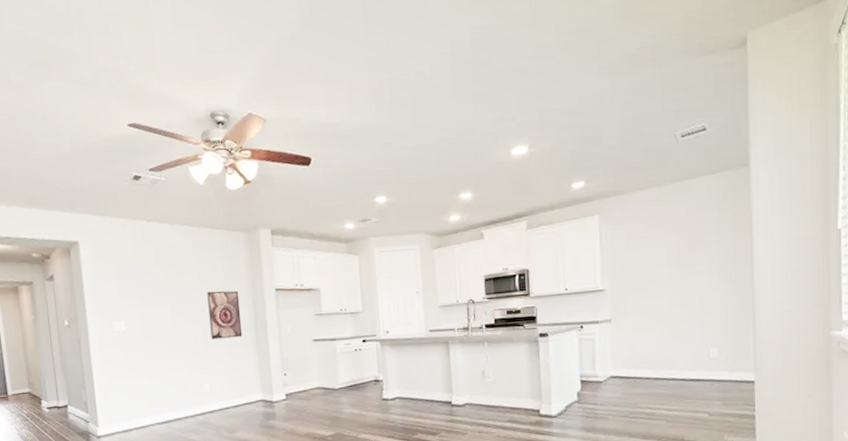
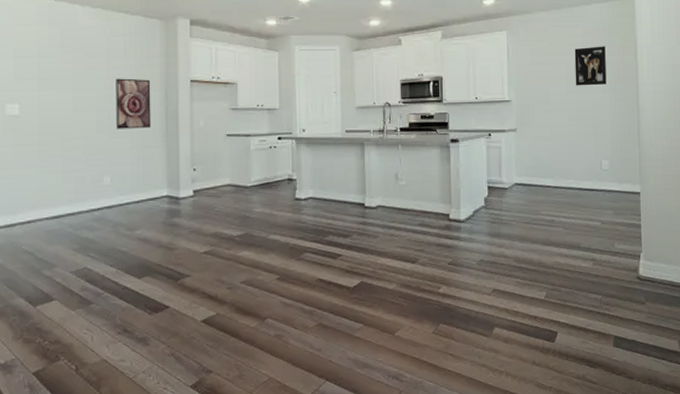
wall art: none [677,223,715,270] -> present [574,46,607,86]

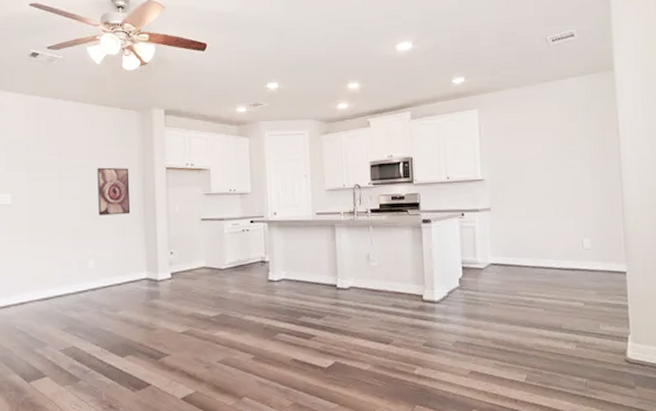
wall art: present [574,46,607,86] -> none [550,121,586,163]

